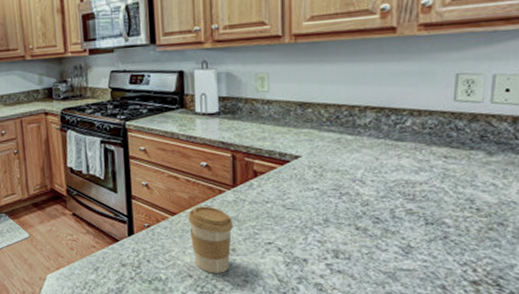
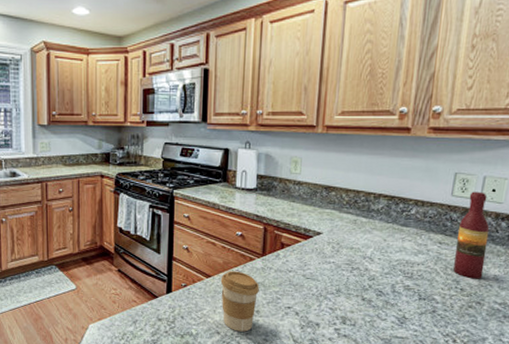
wine bottle: none [465,93,507,197] -> present [453,191,490,279]

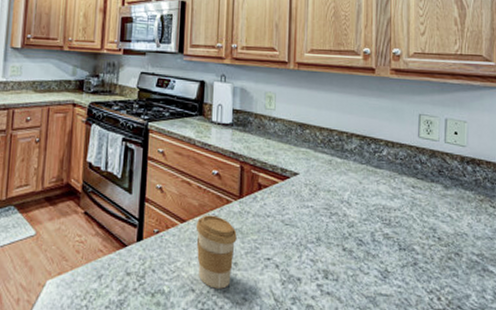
wine bottle: present [453,191,490,279] -> none [429,133,457,227]

